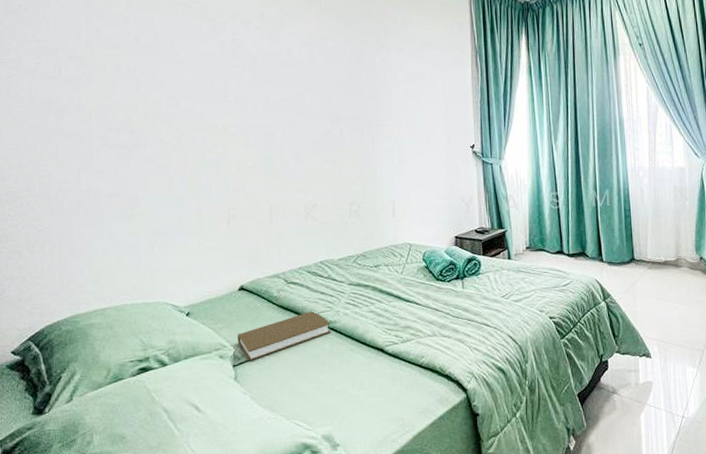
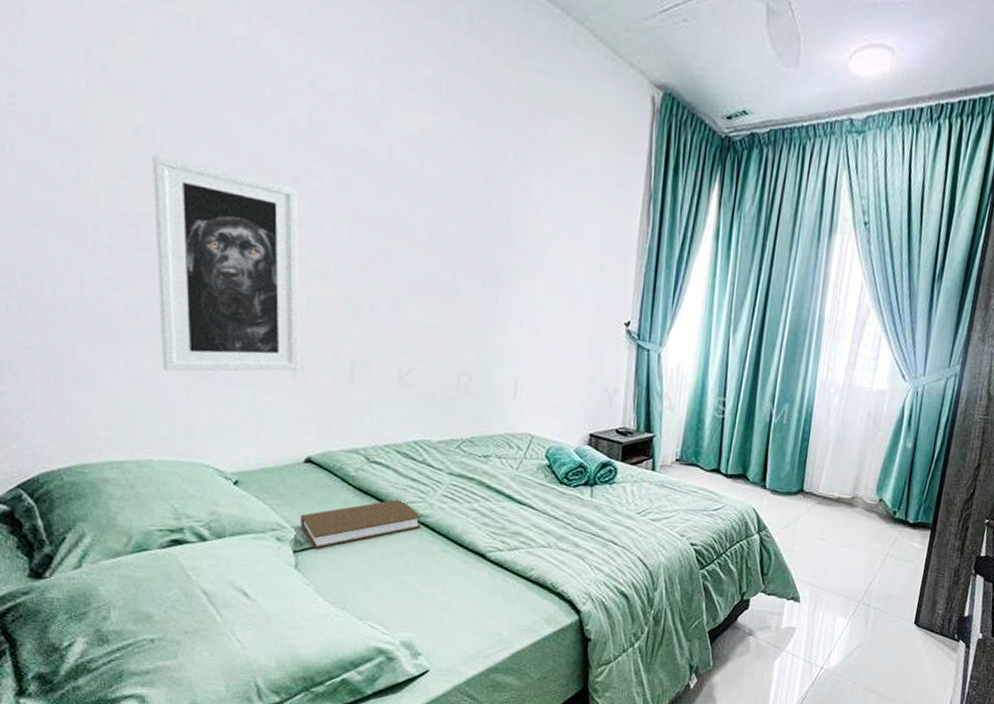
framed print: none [128,80,232,233] -> present [152,155,299,372]

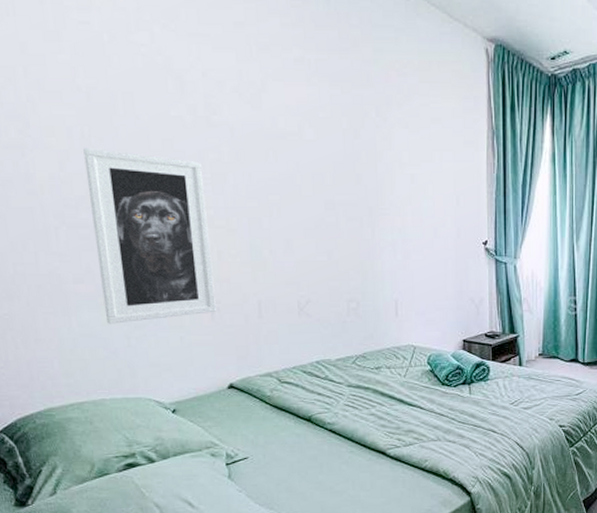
book: present [301,498,421,549] -> none [229,411,329,460]

